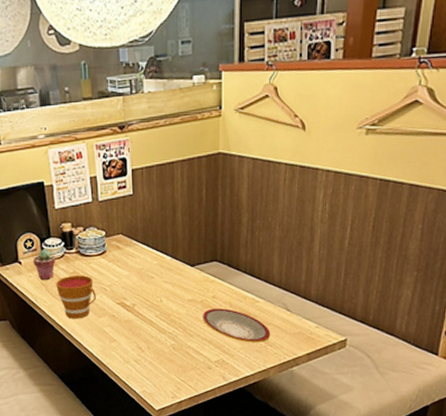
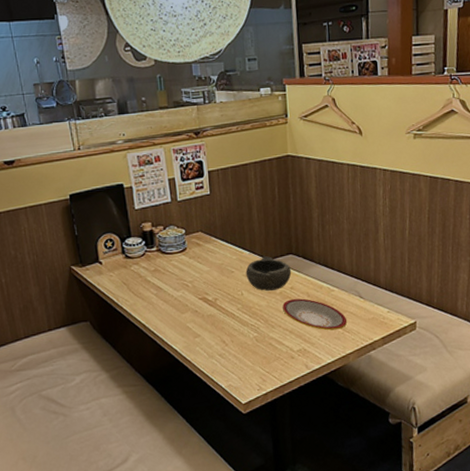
potted succulent: present [33,249,56,280] -> none [114,248,137,279]
cup: present [56,274,96,319] -> none [137,272,178,317]
bowl: none [166,262,215,299] -> present [245,256,292,291]

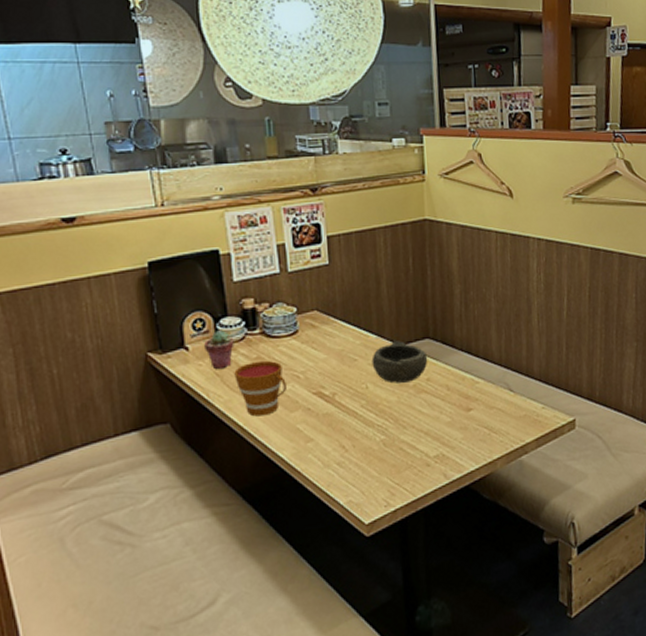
potted succulent: none [114,248,137,279] -> present [204,330,234,369]
cup: none [137,272,178,317] -> present [234,360,286,417]
plate: present [282,298,348,331] -> none [416,392,495,431]

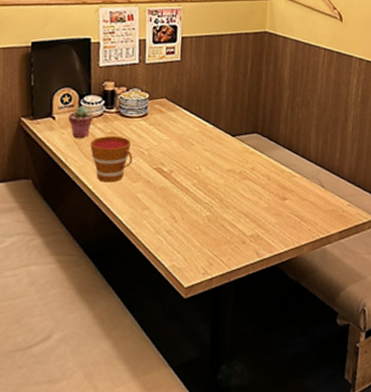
bowl: present [371,341,428,384] -> none [206,132,255,169]

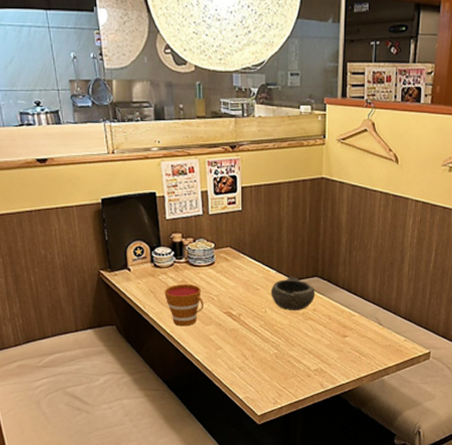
potted succulent: present [68,106,94,138] -> none [143,257,165,287]
bowl: none [206,132,255,169] -> present [271,277,316,310]

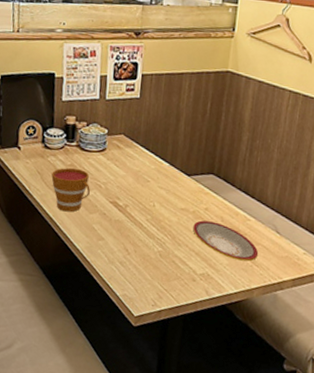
bowl: present [271,277,316,310] -> none [161,171,210,208]
plate: none [304,321,365,353] -> present [193,220,259,262]

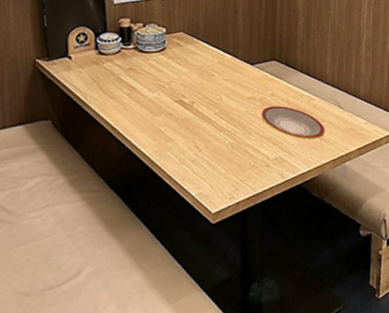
cup: present [51,167,90,212] -> none [109,71,153,118]

